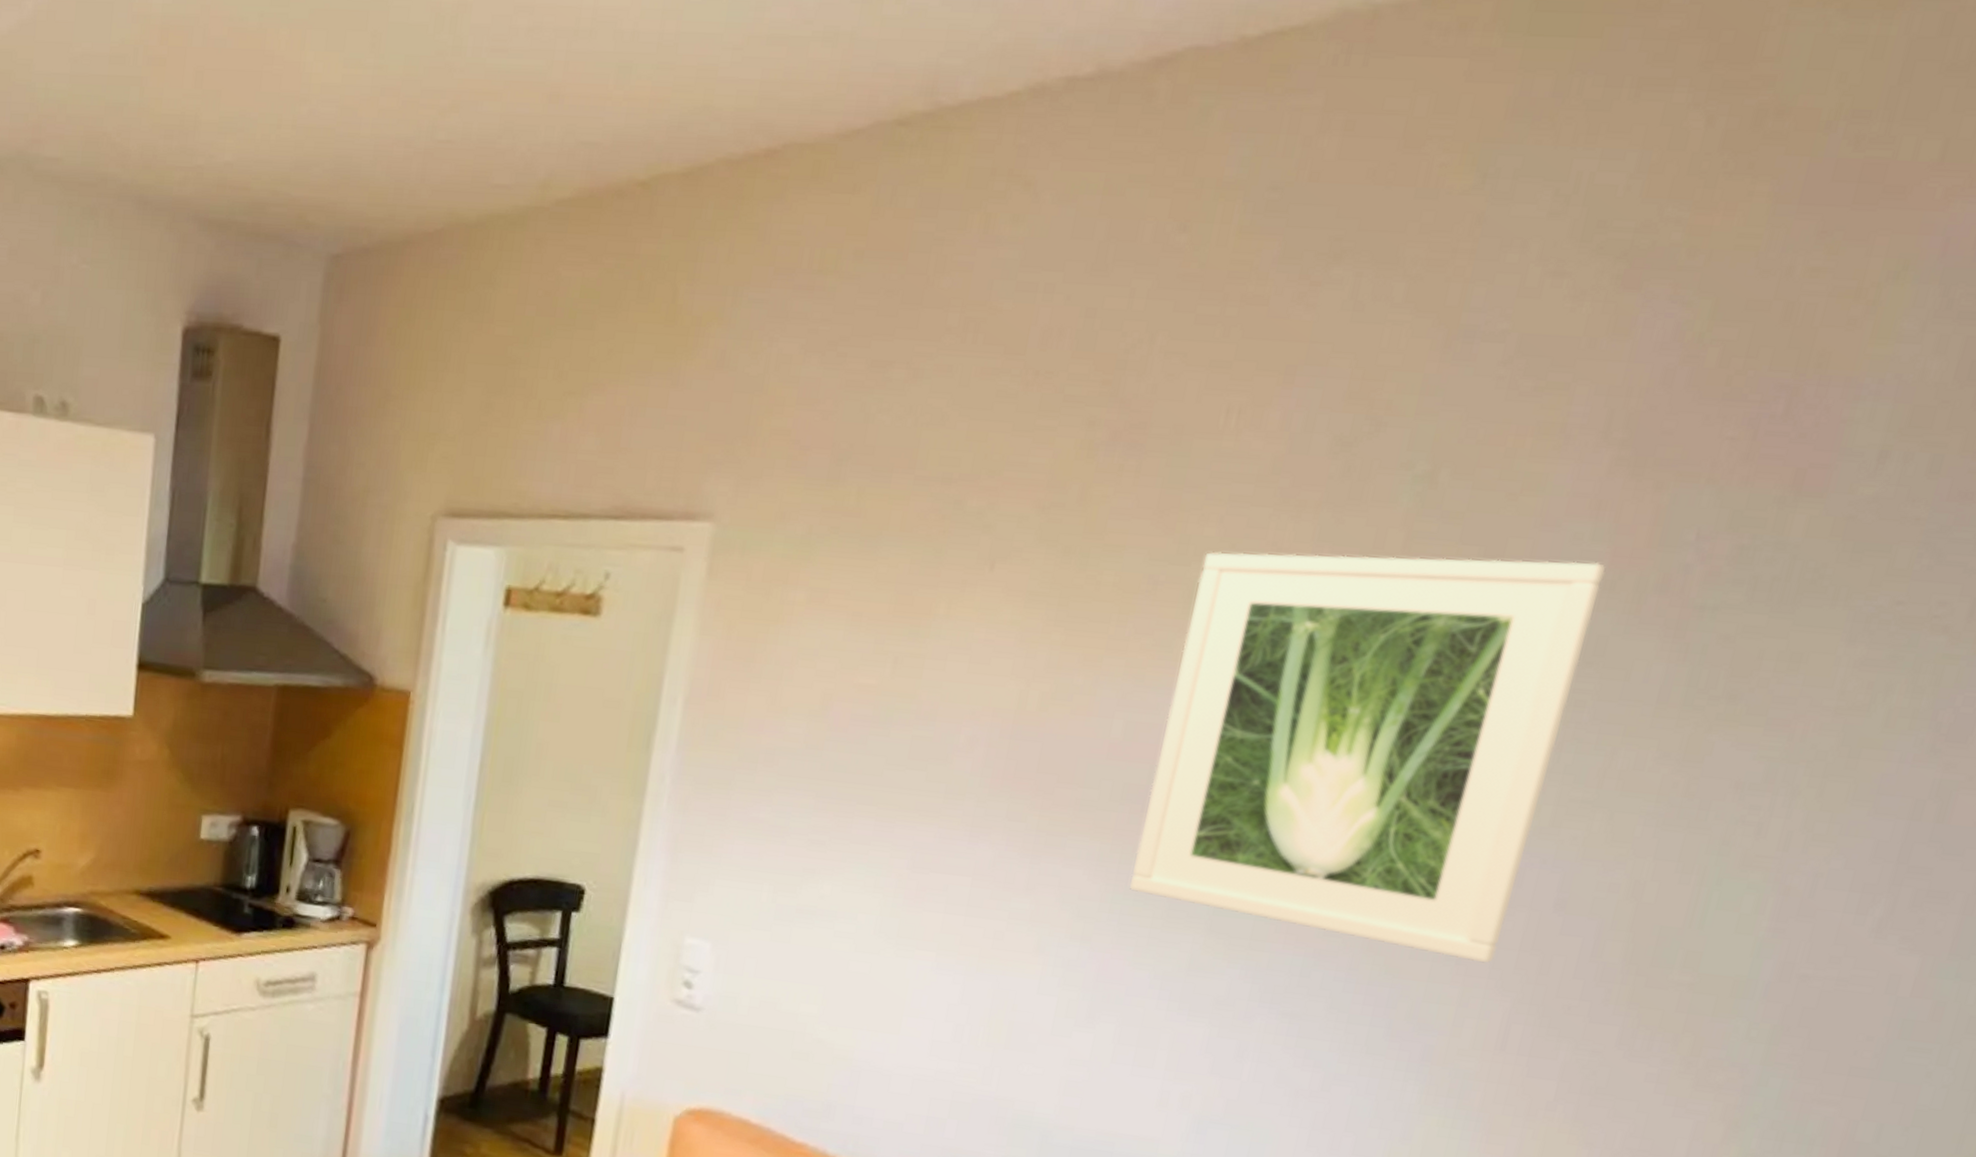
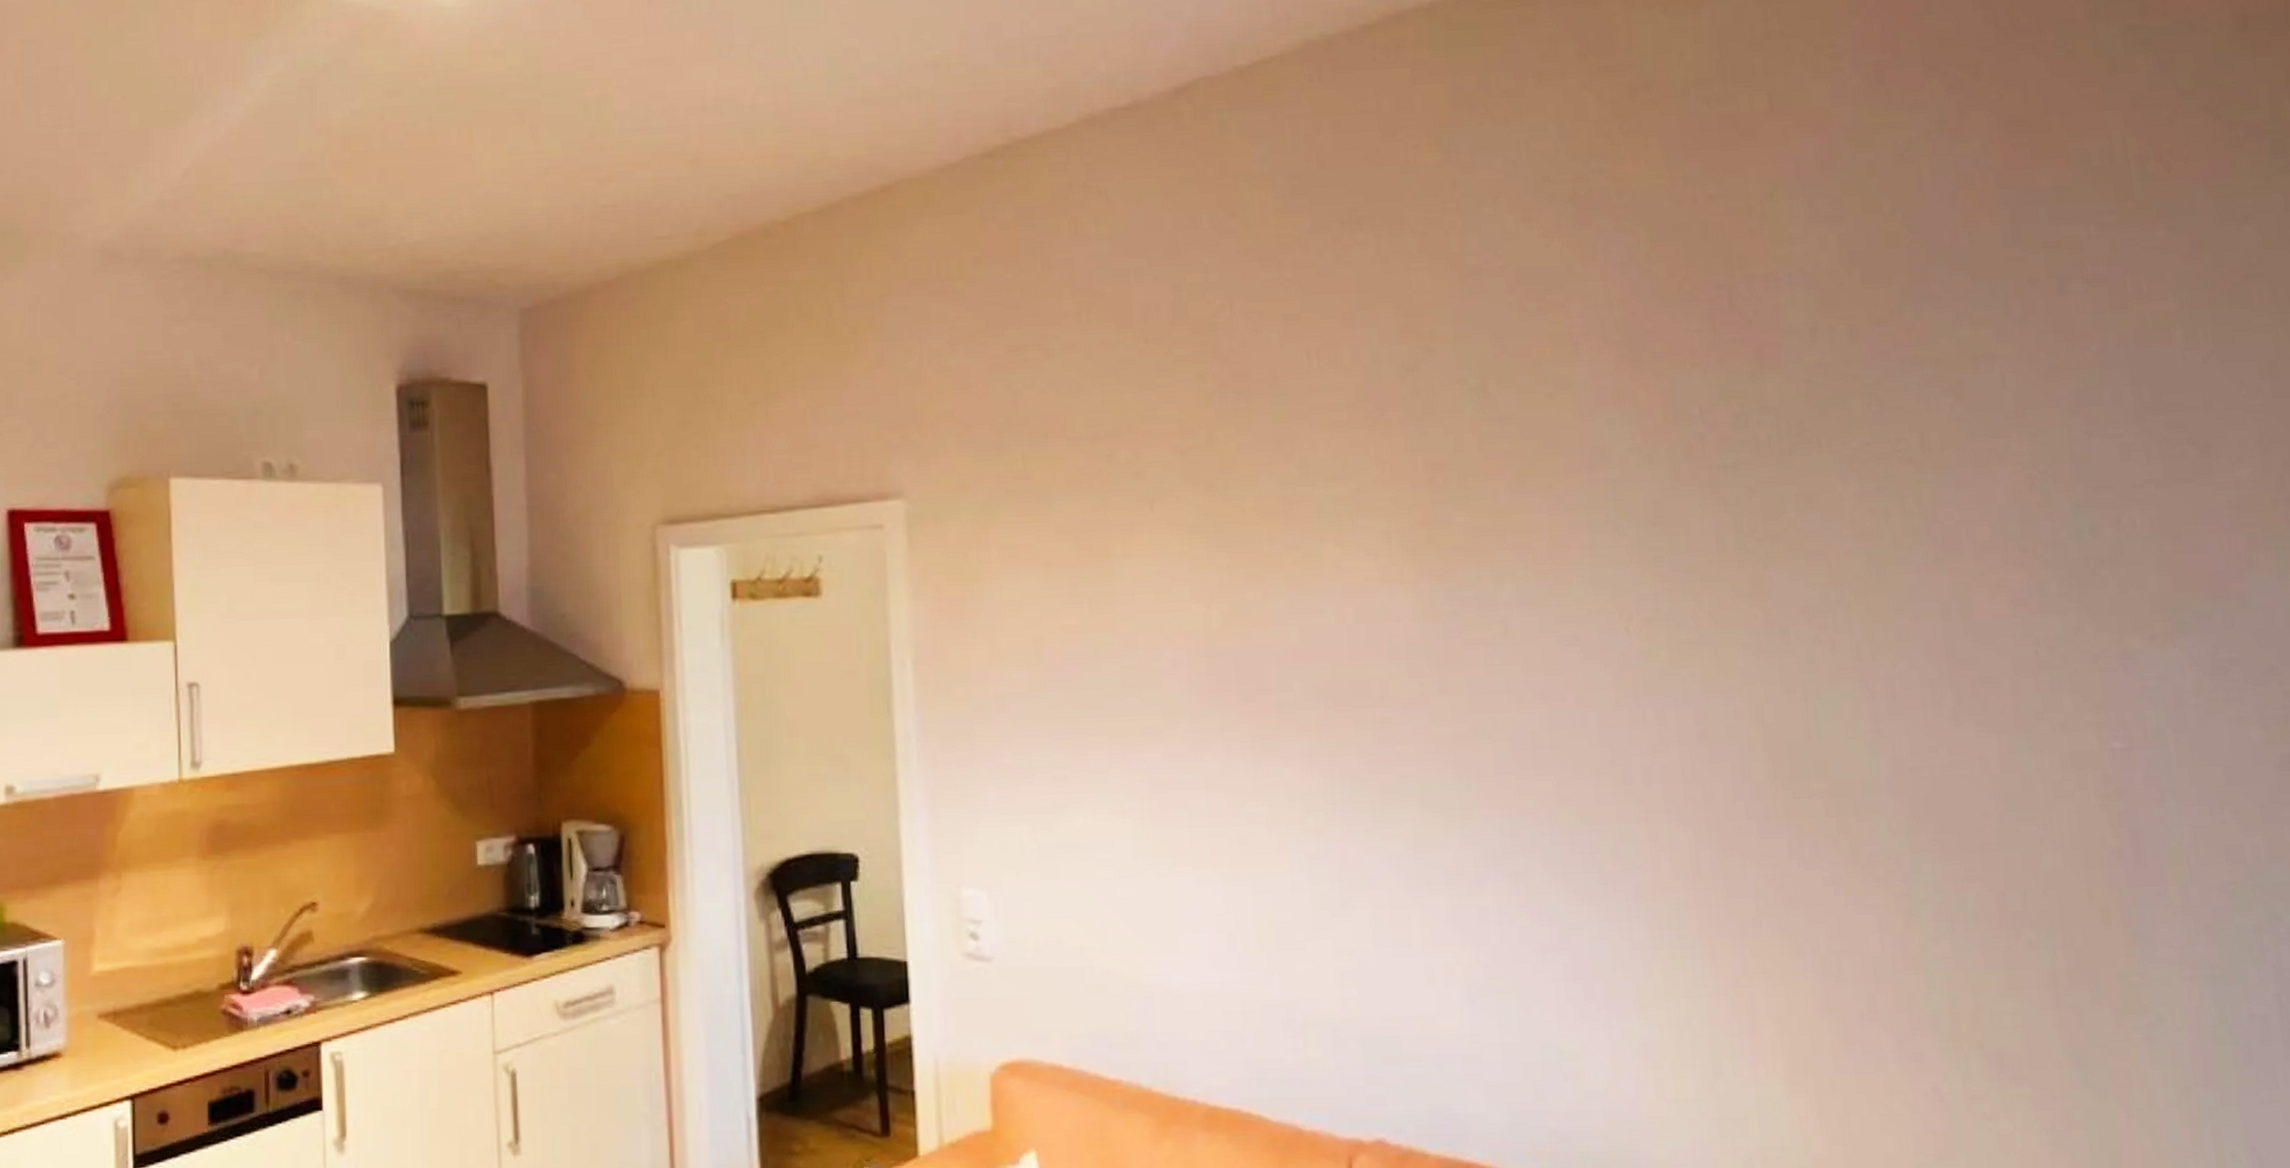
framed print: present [1129,551,1605,963] -> none [1324,441,1665,799]

